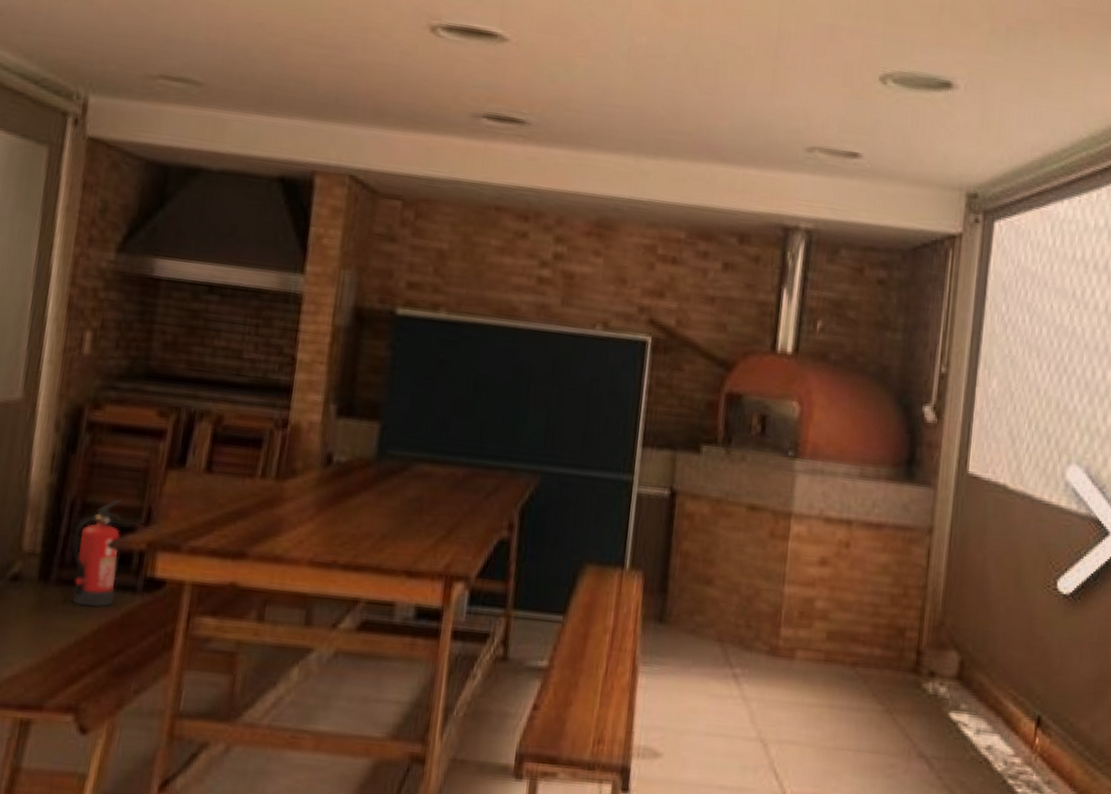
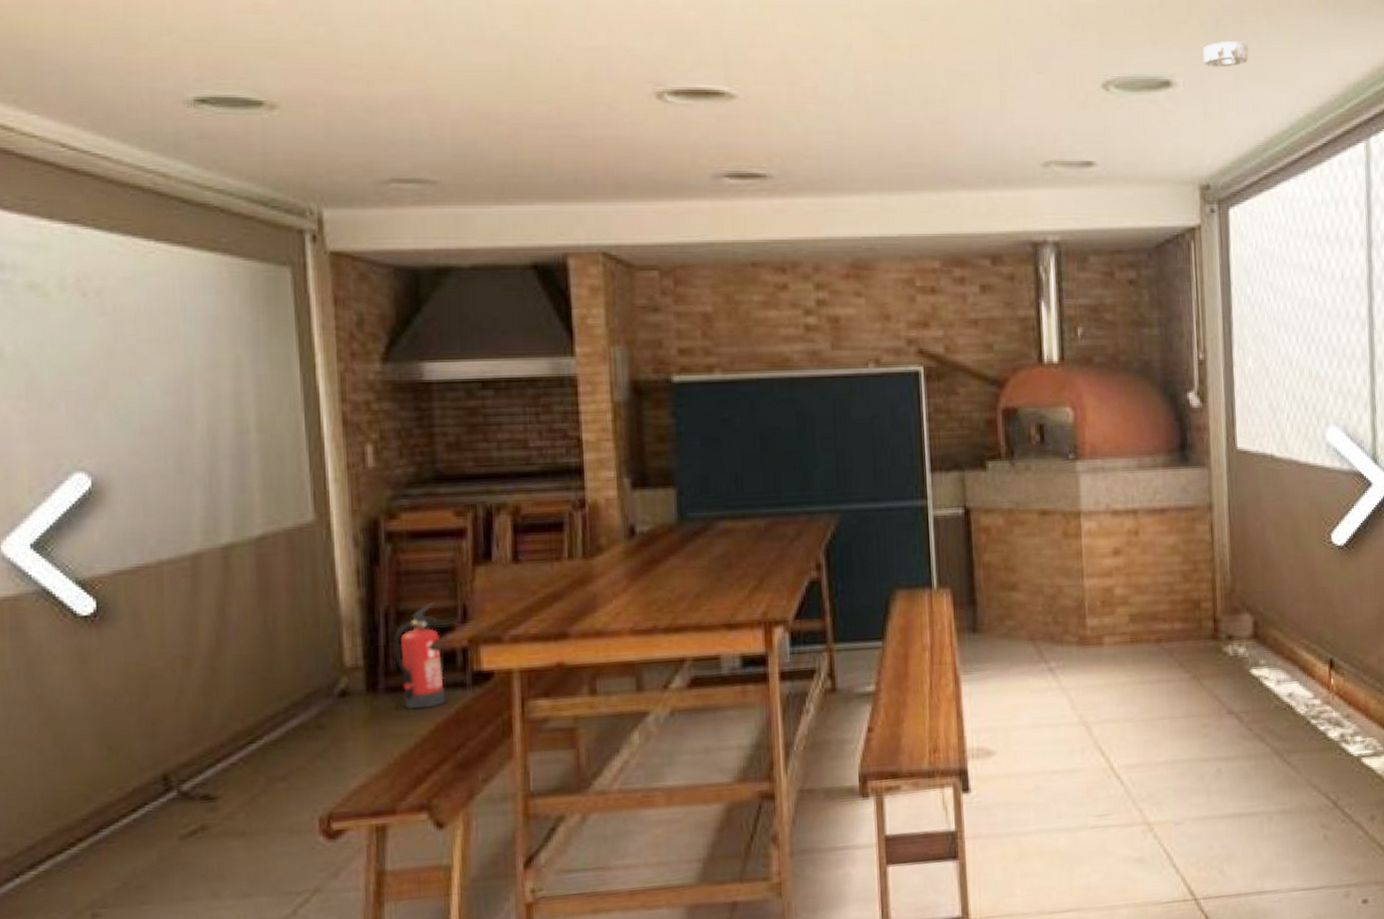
smoke detector: none [989,50,1038,77] -> present [1203,41,1249,68]

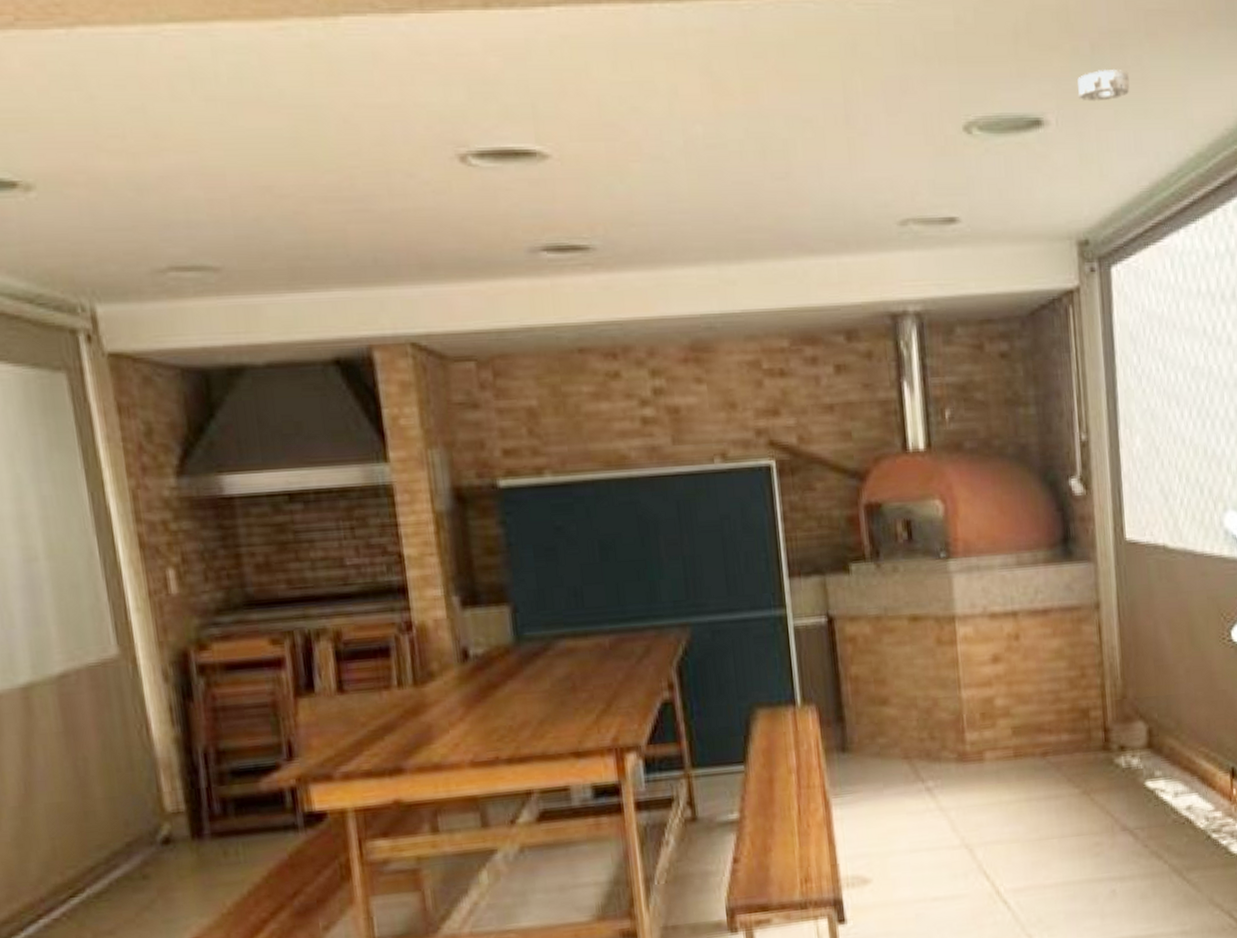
fire extinguisher: present [393,601,446,710] -> none [215,738,278,856]

